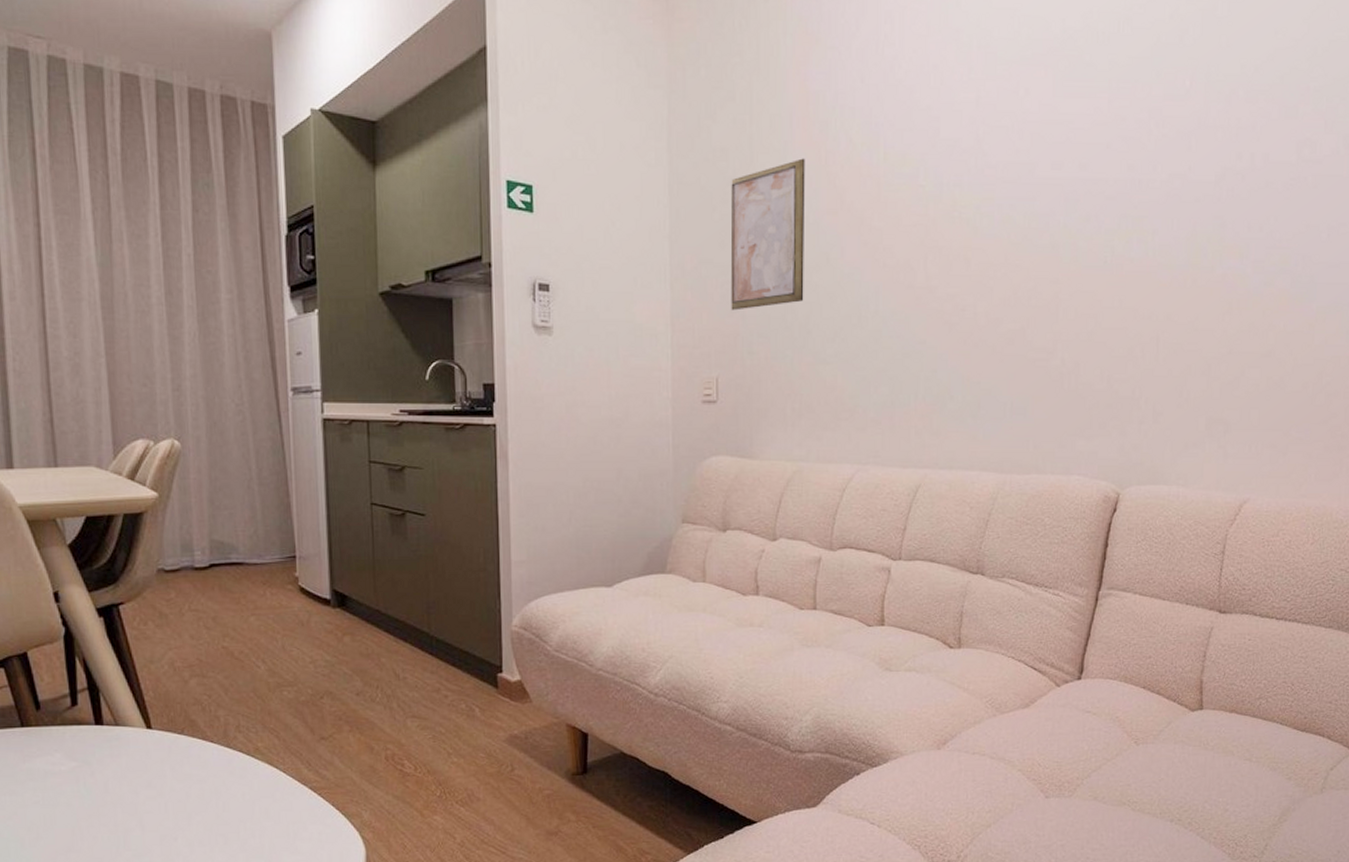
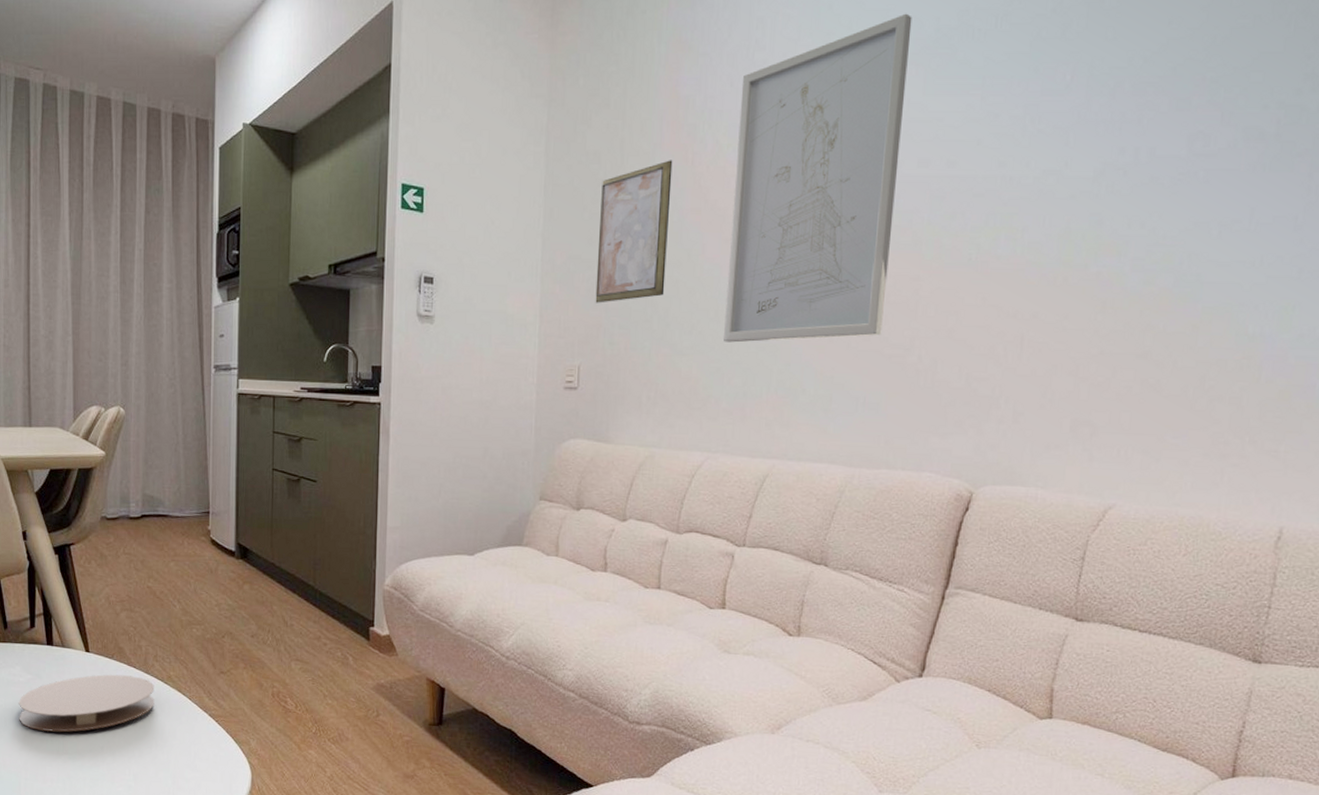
coaster: none [60,752,240,827] -> present [18,674,155,732]
wall art: none [867,13,1039,350] -> present [722,13,912,343]

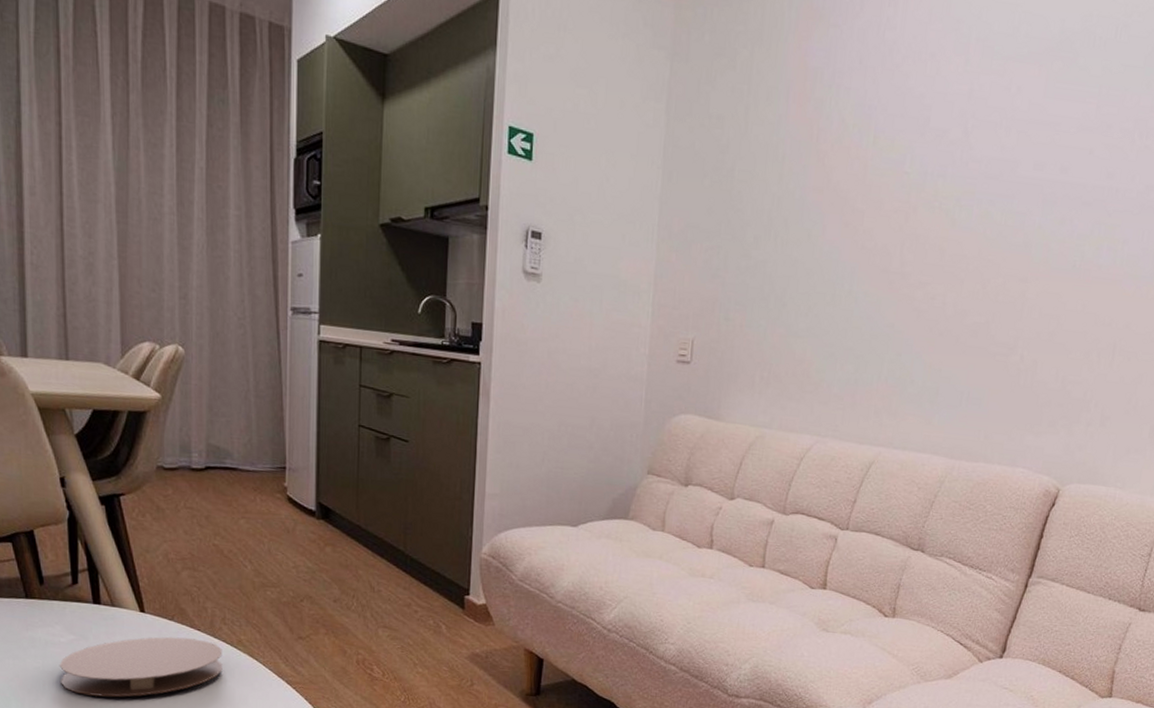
wall art: present [595,160,673,303] -> none [712,133,798,277]
wall art: present [722,13,912,343] -> none [838,10,1039,334]

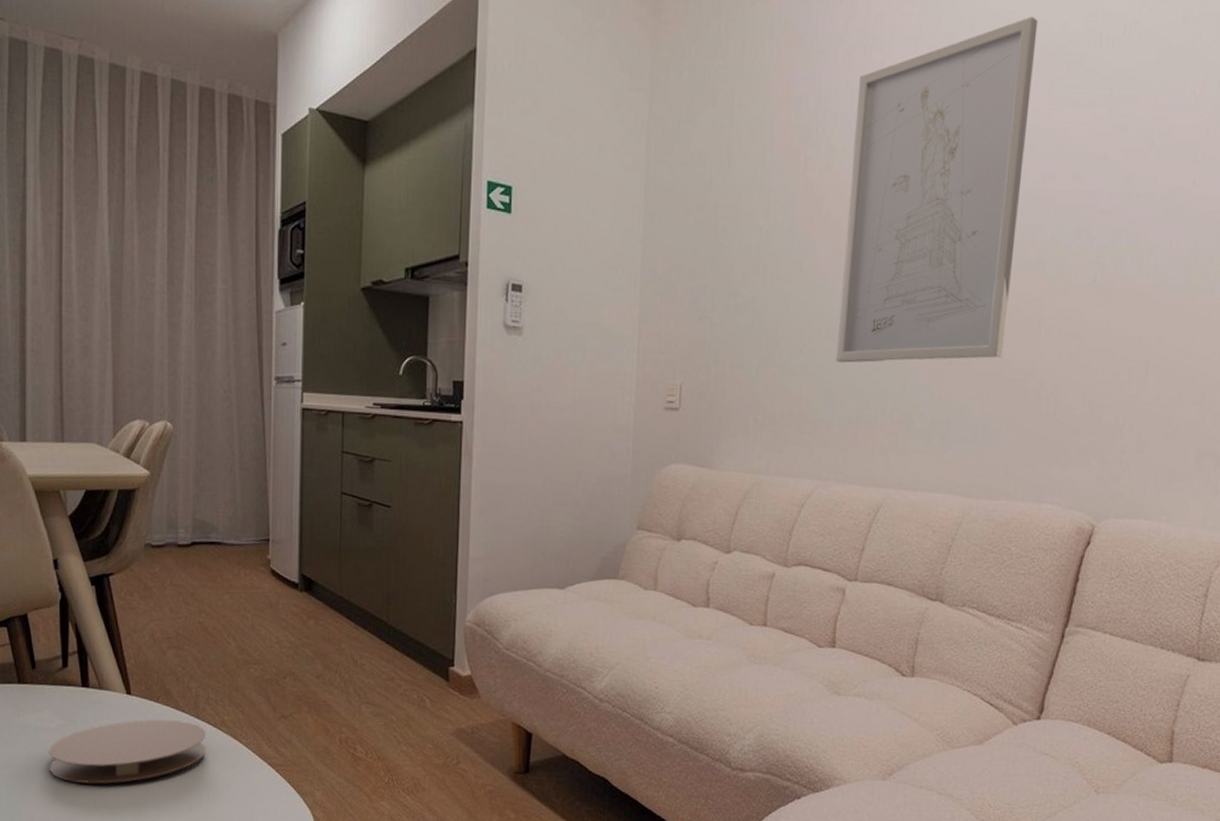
wall art: none [838,10,1039,334] -> present [835,16,1038,363]

